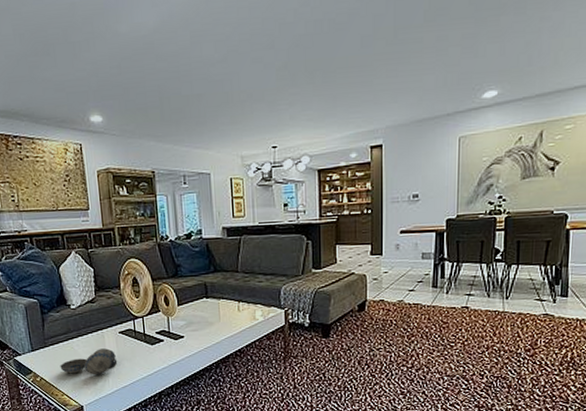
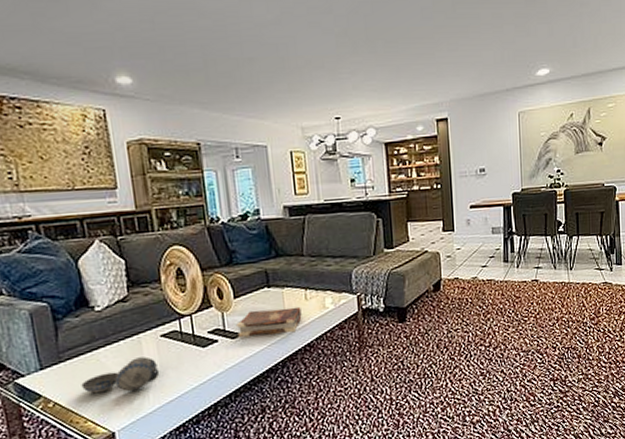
book: none [179,316,235,339] -> present [237,306,302,337]

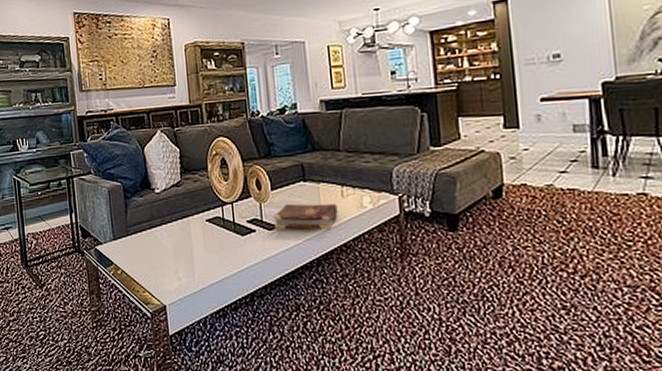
decorative bowl: present [81,356,160,394] -> none [142,239,204,270]

